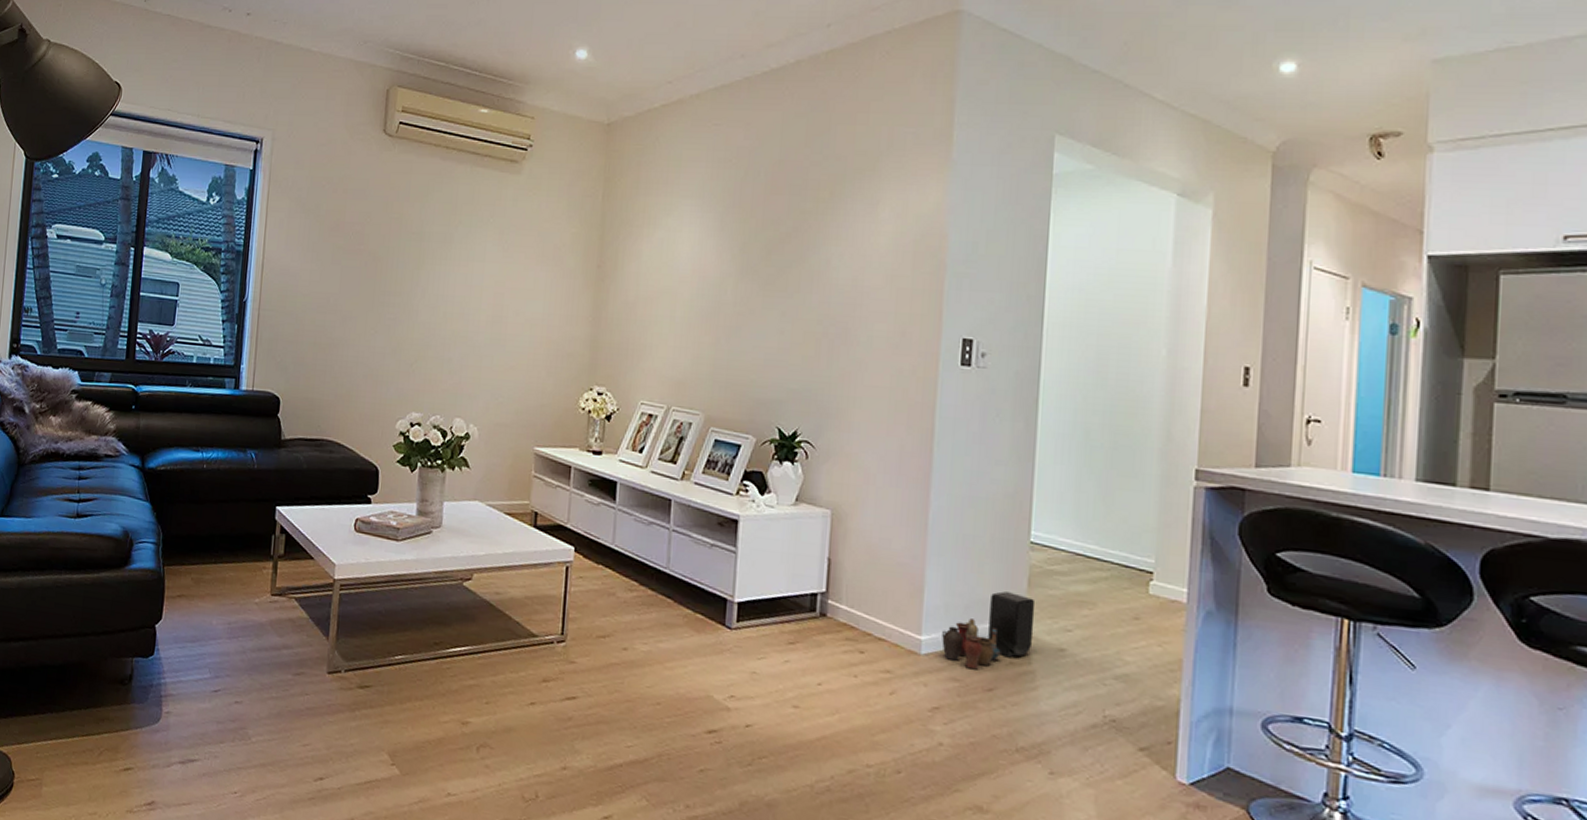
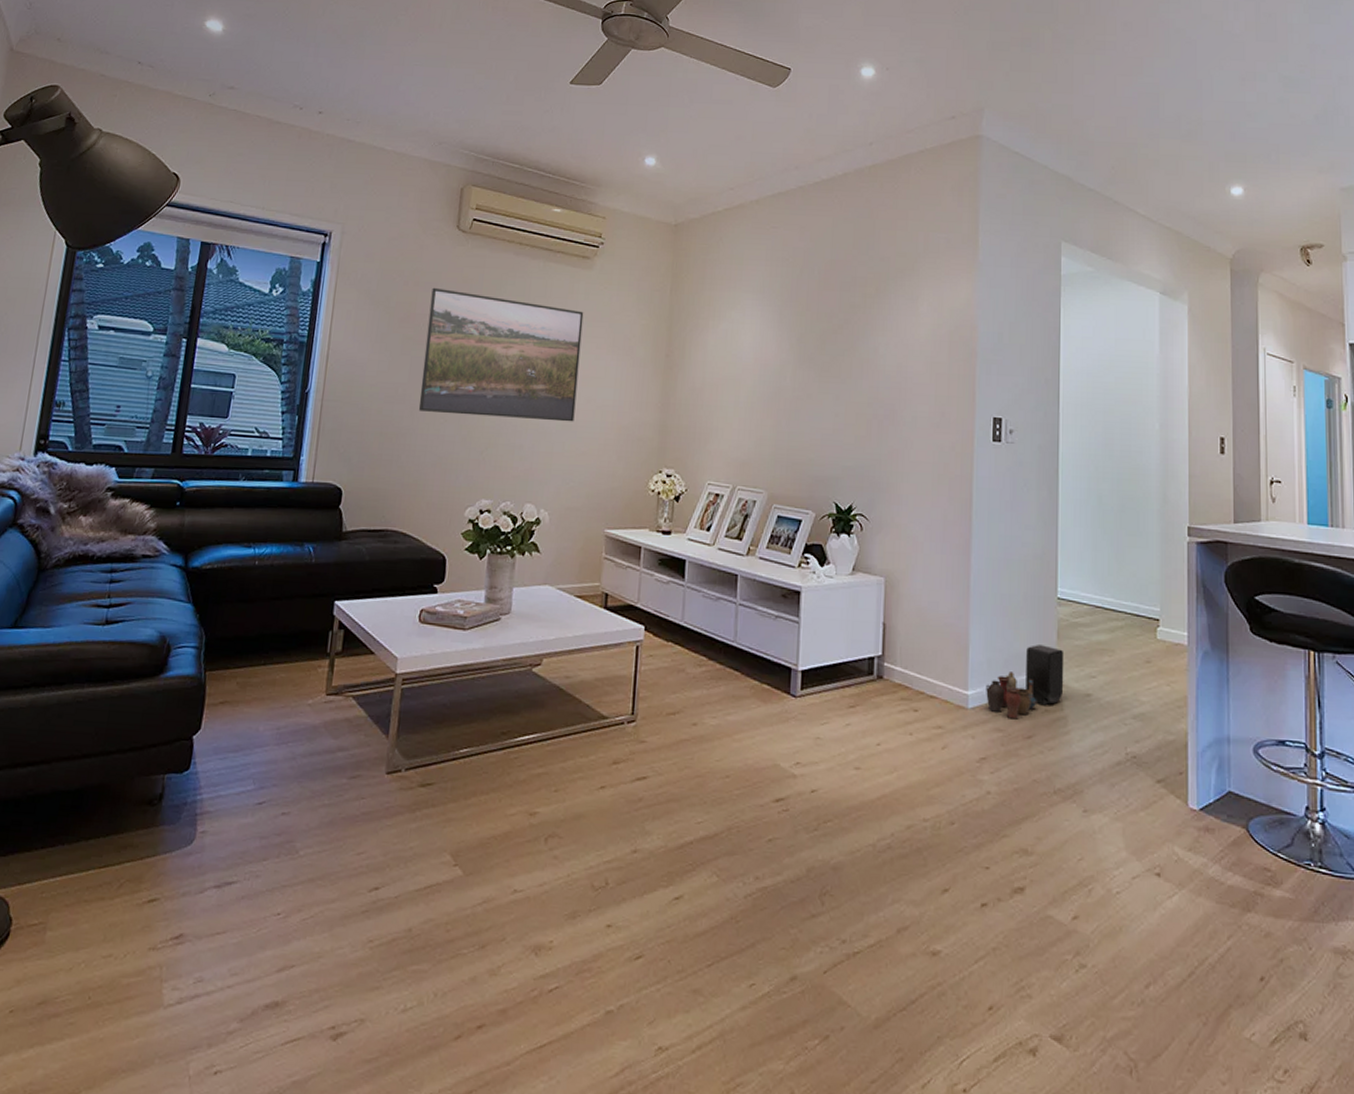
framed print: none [349,195,512,336] -> present [418,287,584,422]

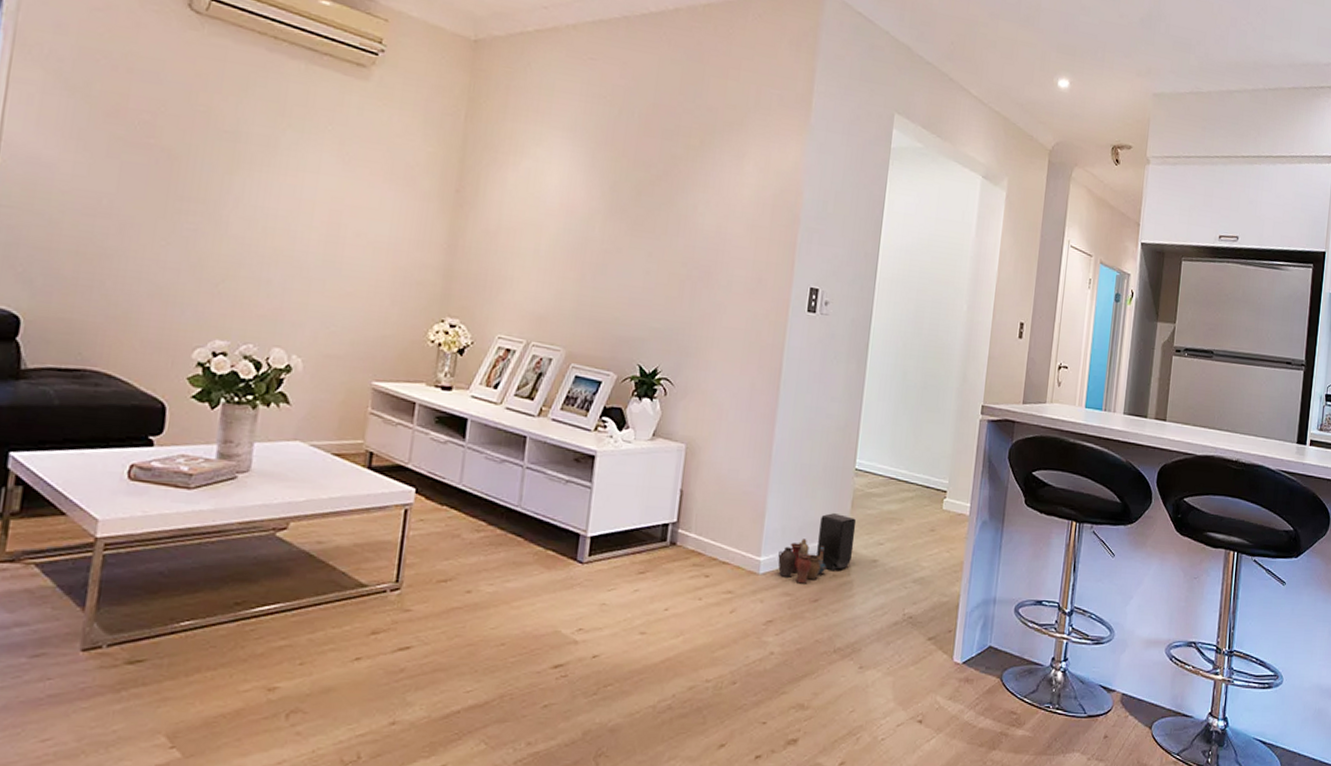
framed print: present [418,287,584,422] -> none [130,78,356,258]

